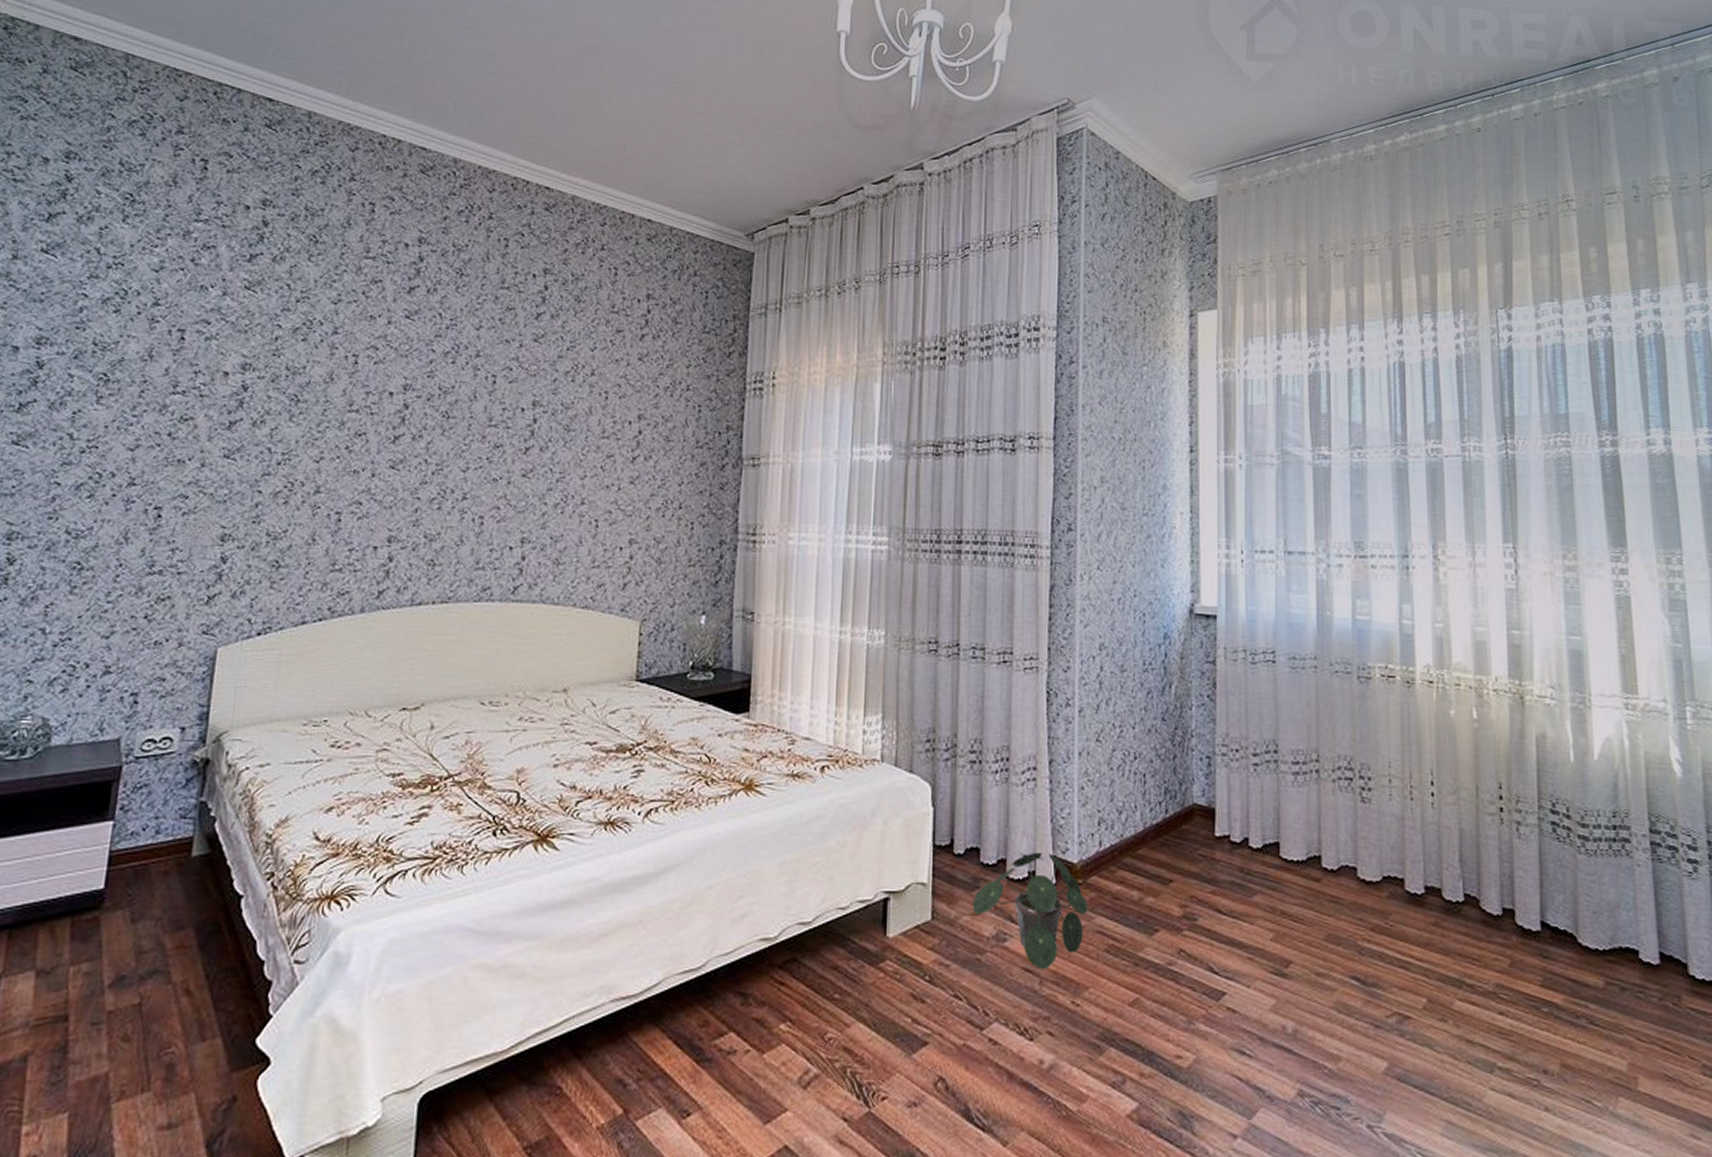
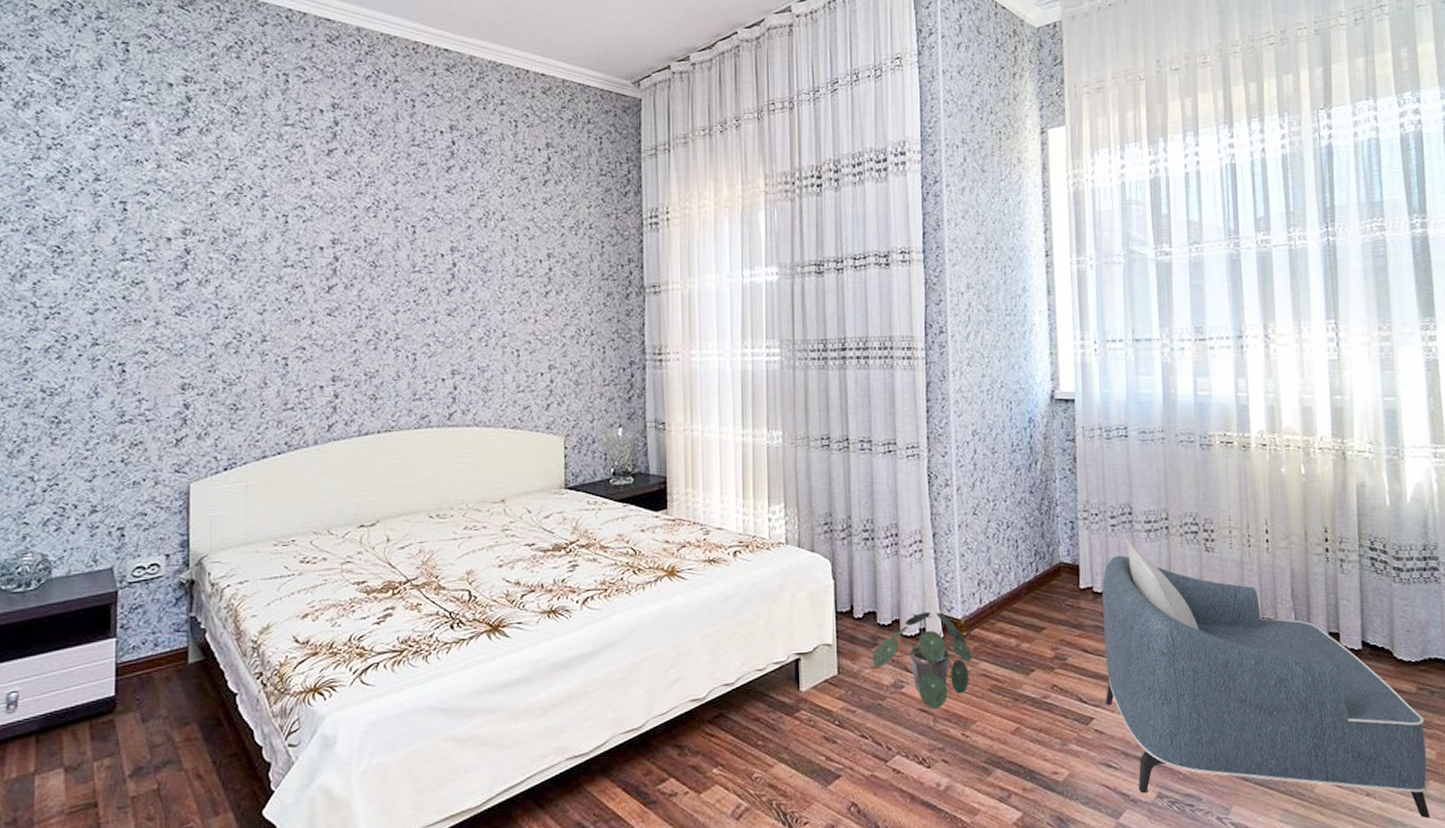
armchair: none [1240,781,1621,1144] -> present [1101,538,1431,819]

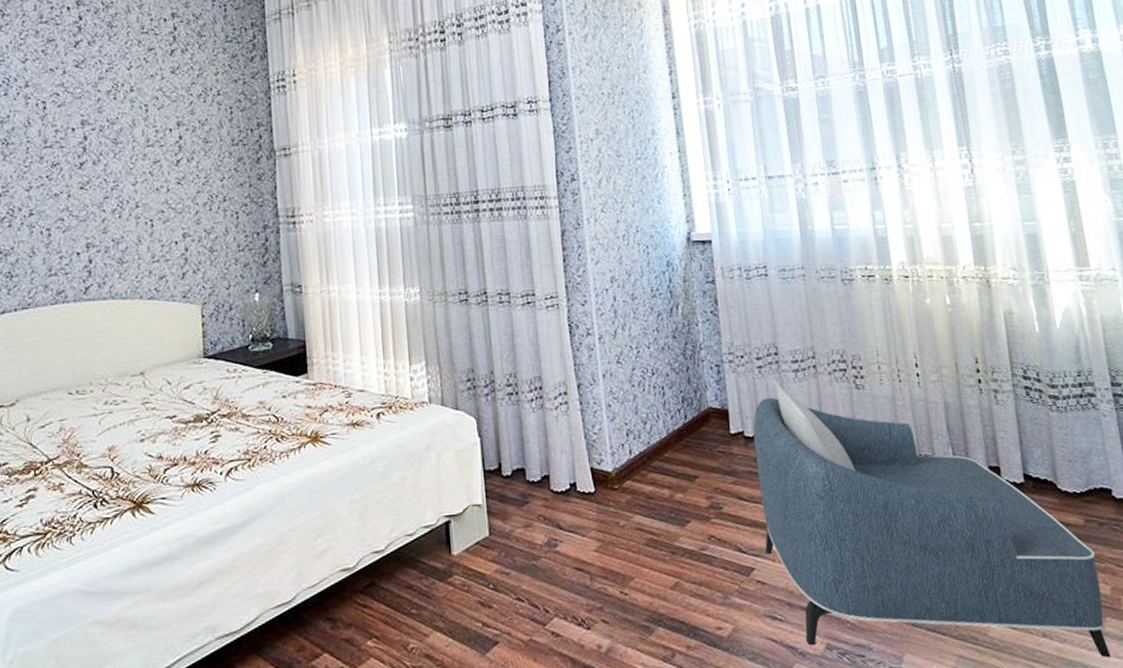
potted plant: present [873,611,973,710] -> none [524,465,626,568]

